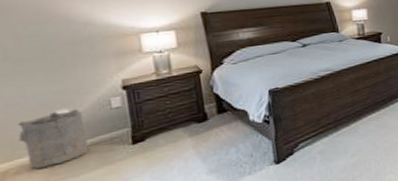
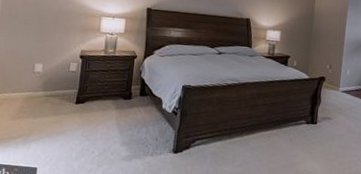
laundry hamper: present [17,108,89,169] -> none [8,65,51,105]

